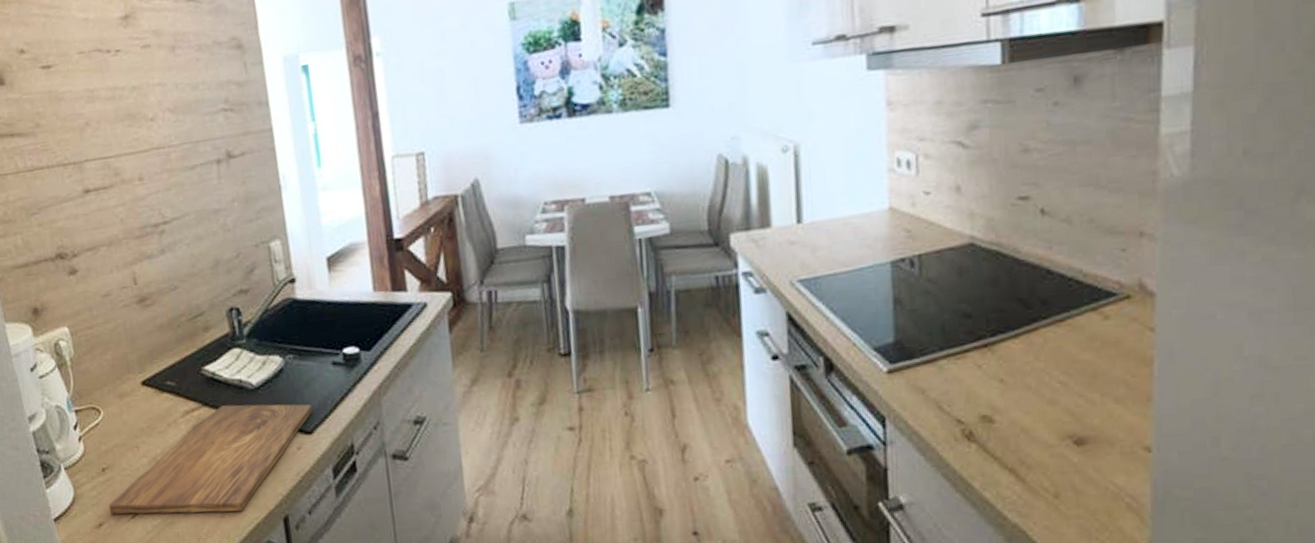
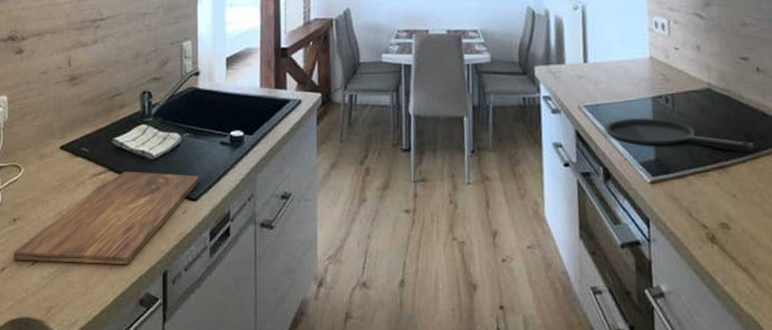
frying pan: none [827,288,1033,327] -> present [606,117,755,150]

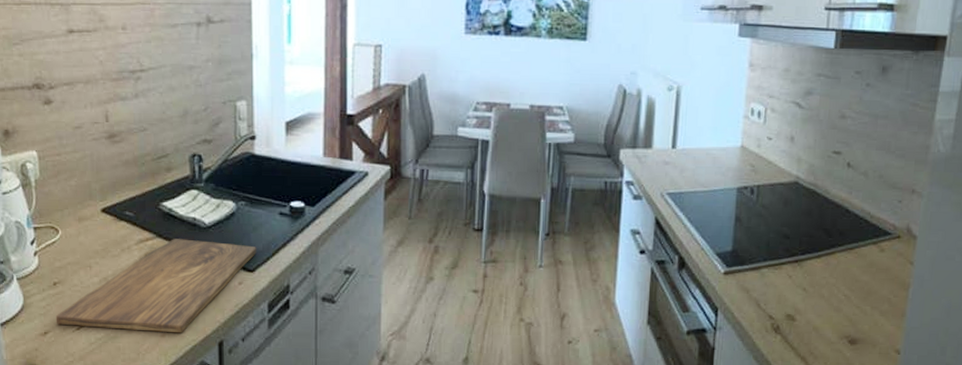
frying pan: present [606,117,755,150] -> none [686,208,833,245]

